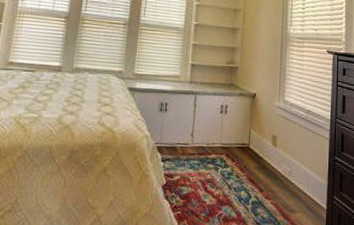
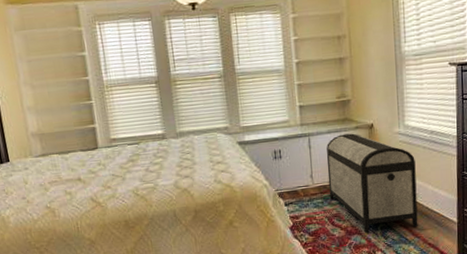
storage chest: none [206,98,291,207] -> present [326,133,418,234]

